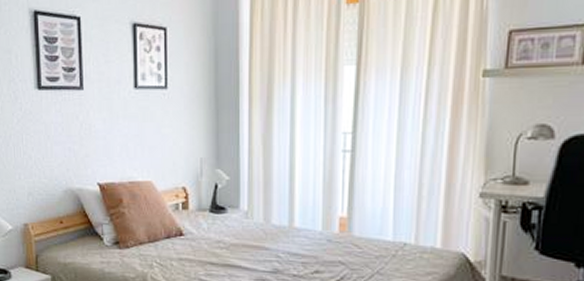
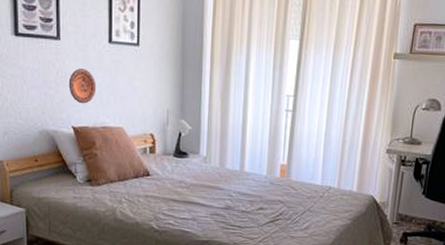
decorative plate: none [93,119,123,157] -> present [68,68,97,104]

